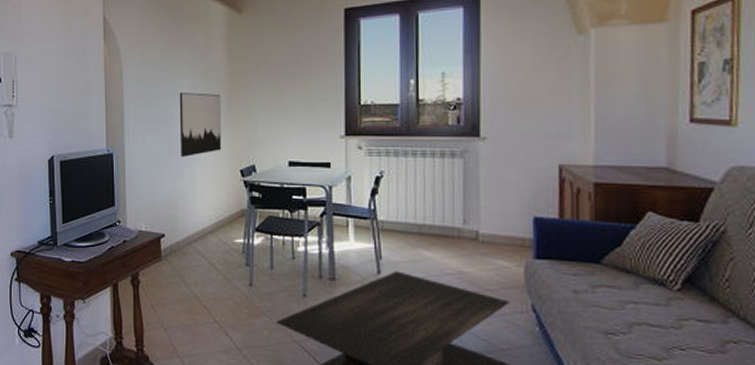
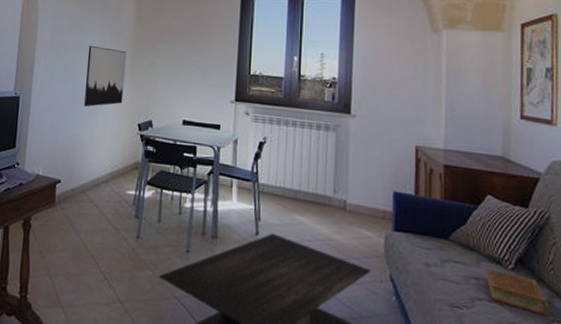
book: none [644,290,725,338] -> present [484,268,550,316]

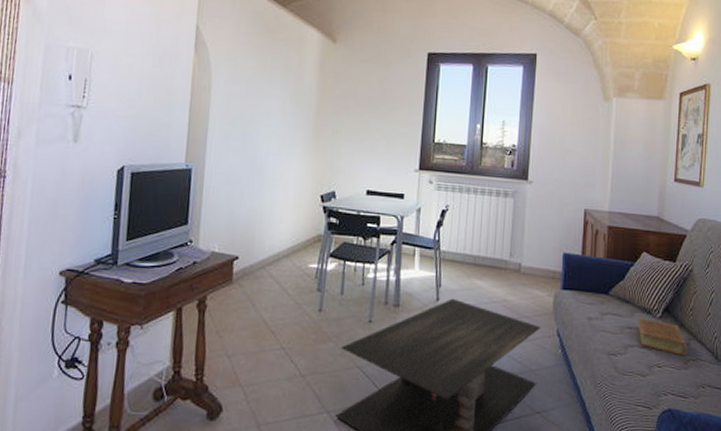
wall art: present [84,45,127,107] -> none [263,112,309,179]

